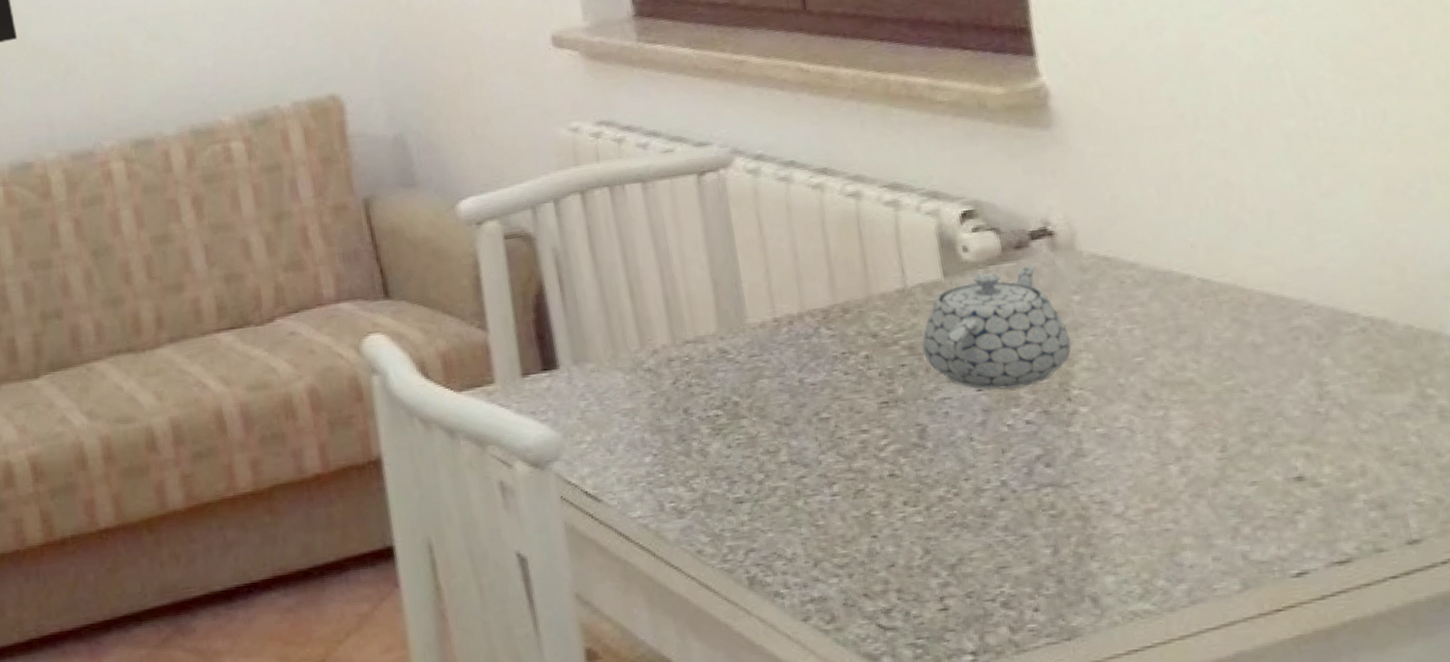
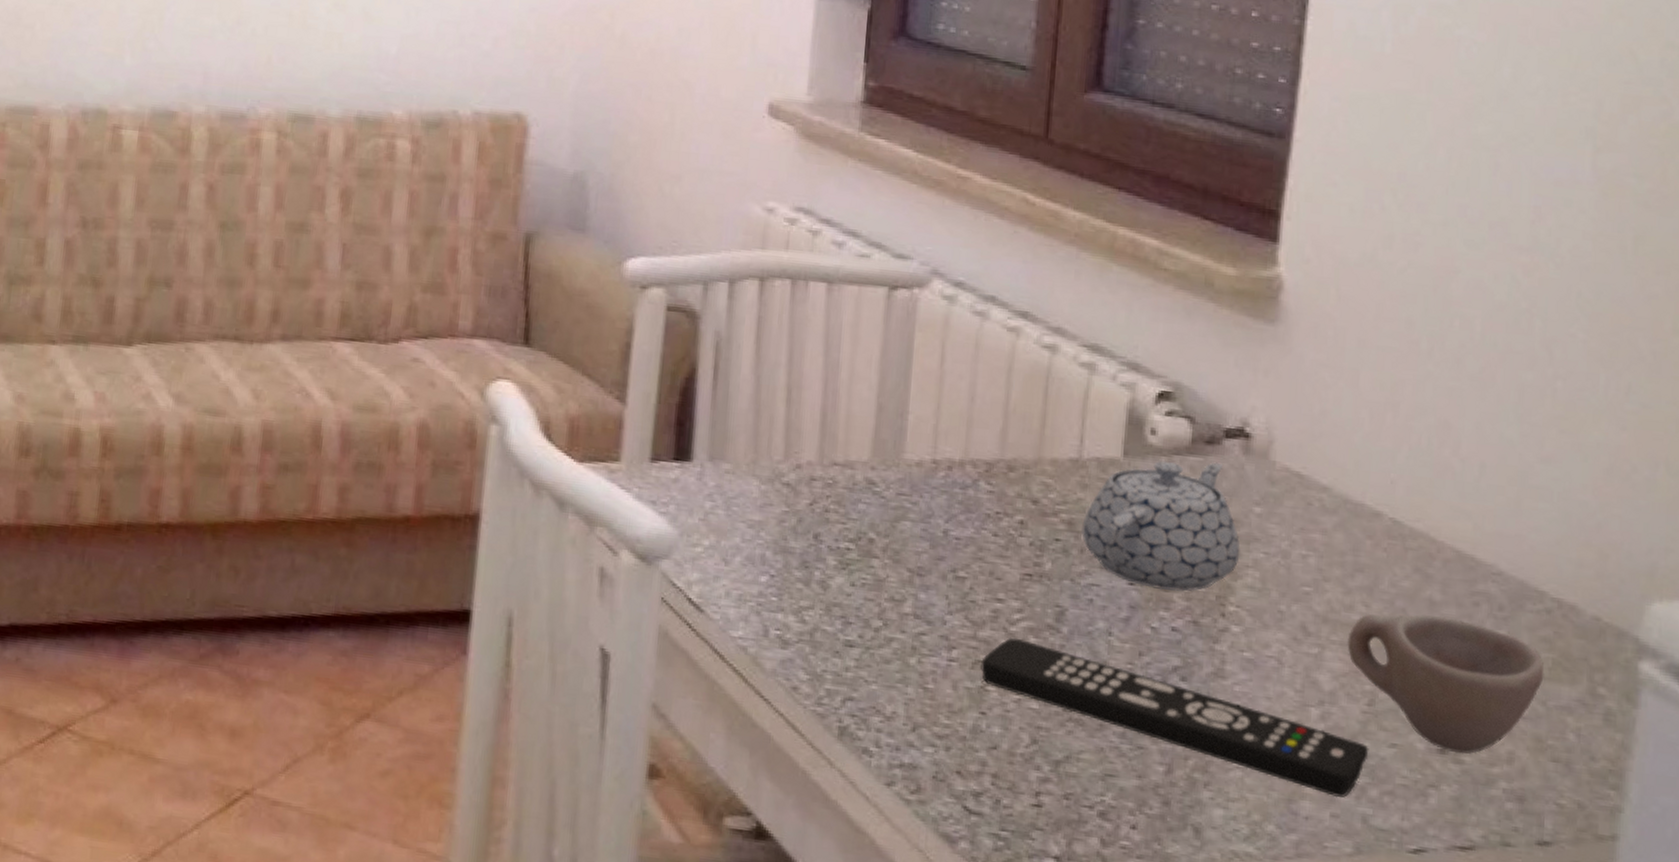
remote control: none [861,462,1233,542] -> present [981,637,1369,798]
cup: none [1187,355,1375,478] -> present [1347,613,1544,754]

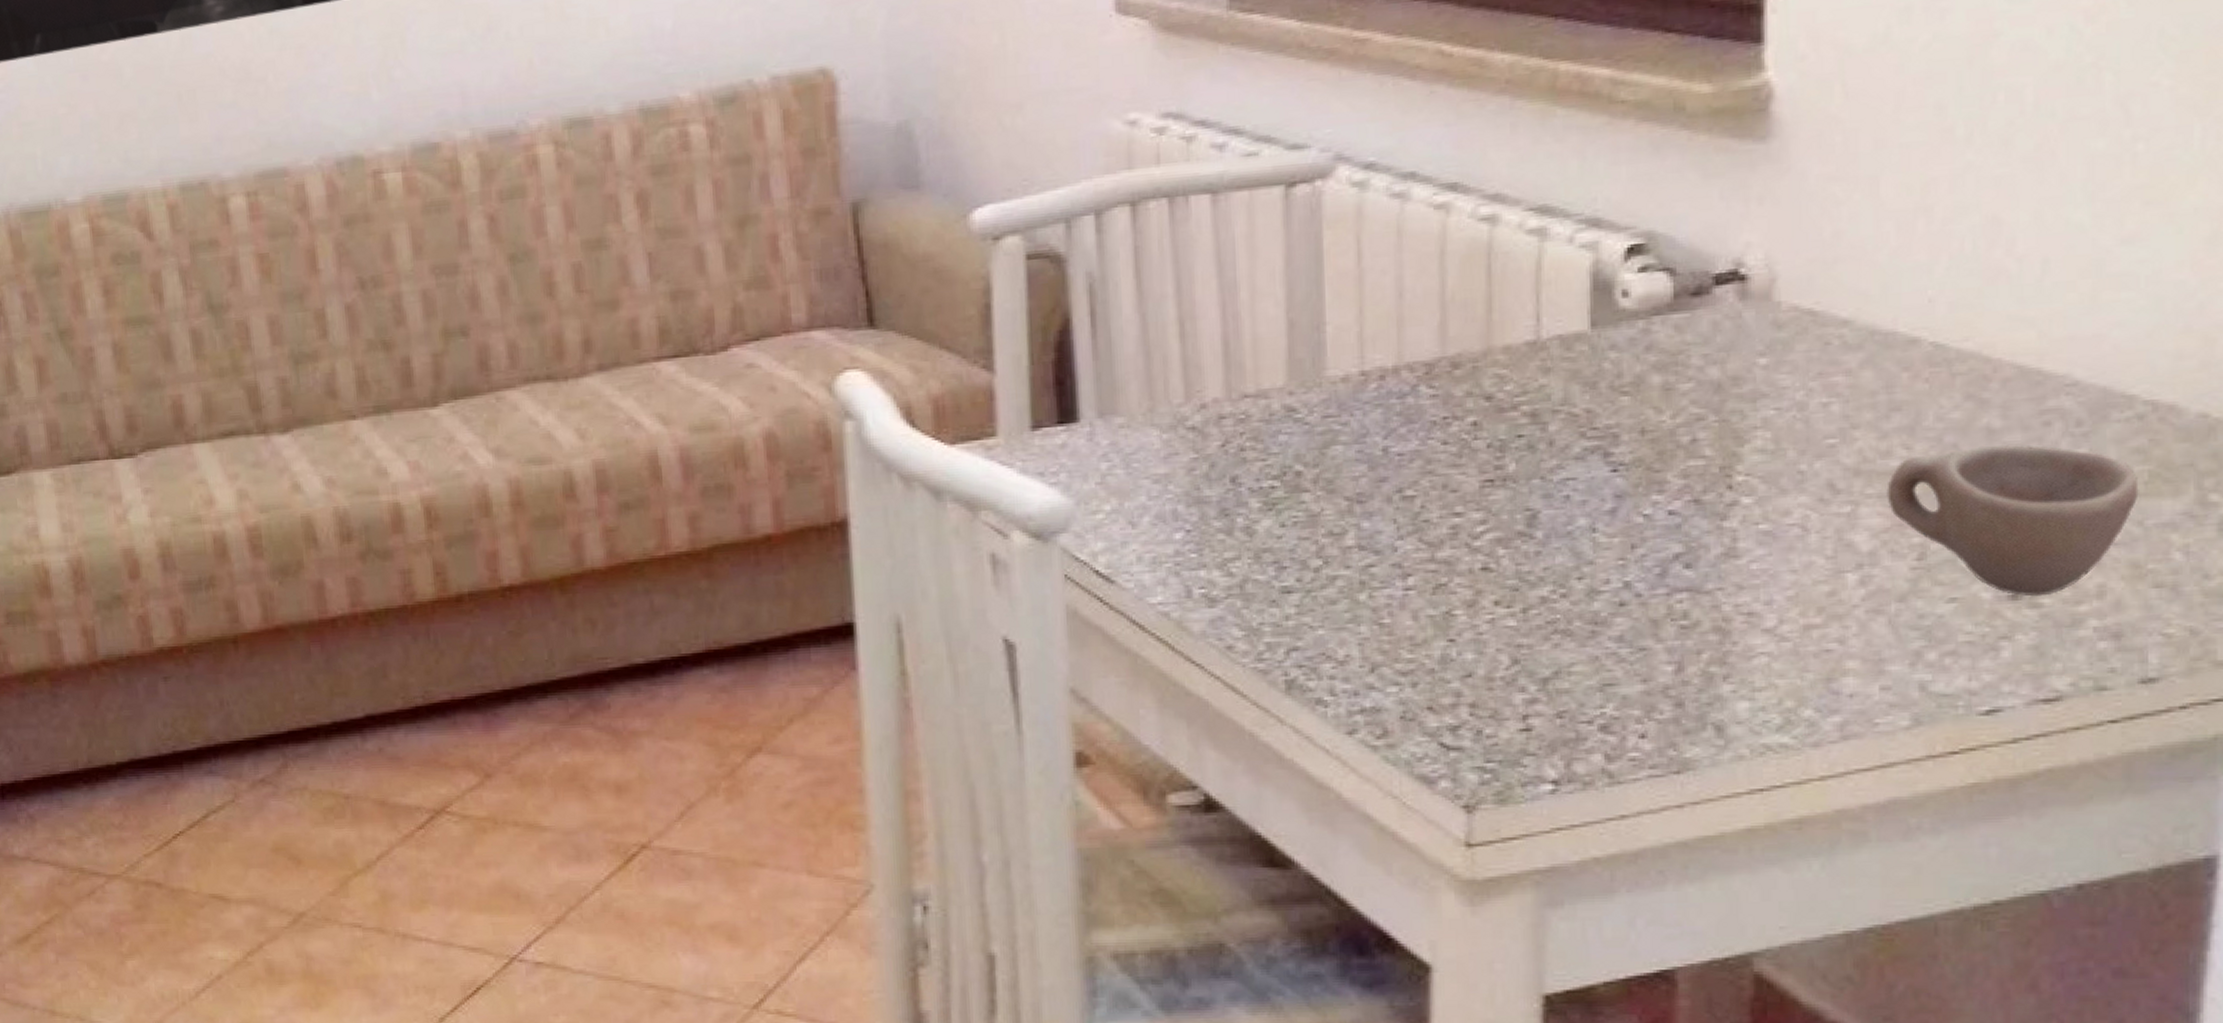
remote control: present [981,637,1369,798] -> none [1443,552,1923,668]
teapot: present [1082,460,1240,592] -> none [1548,315,1745,472]

